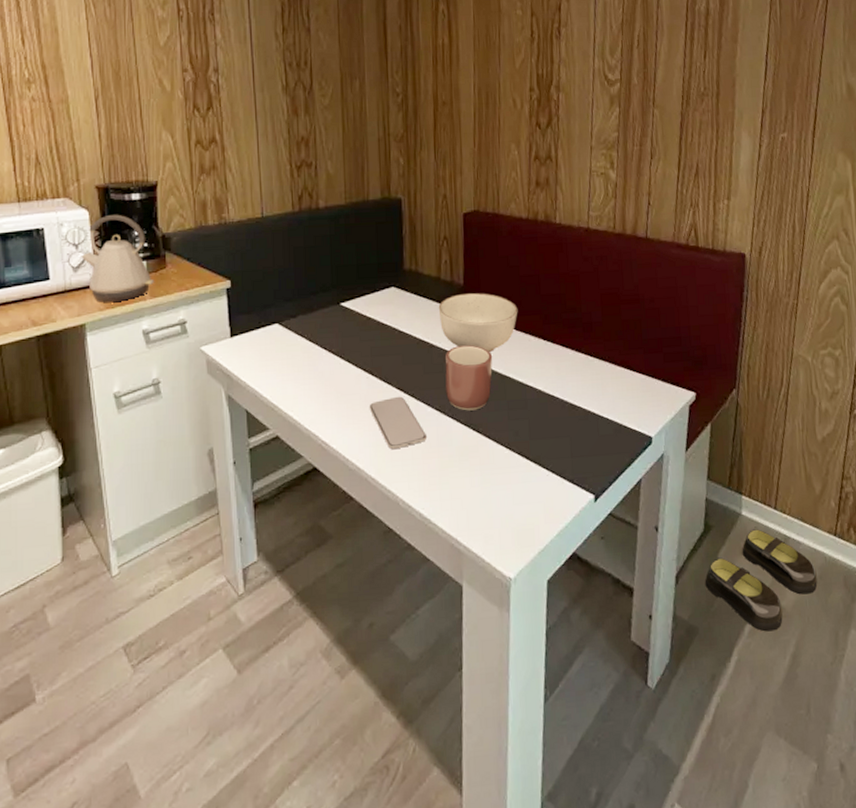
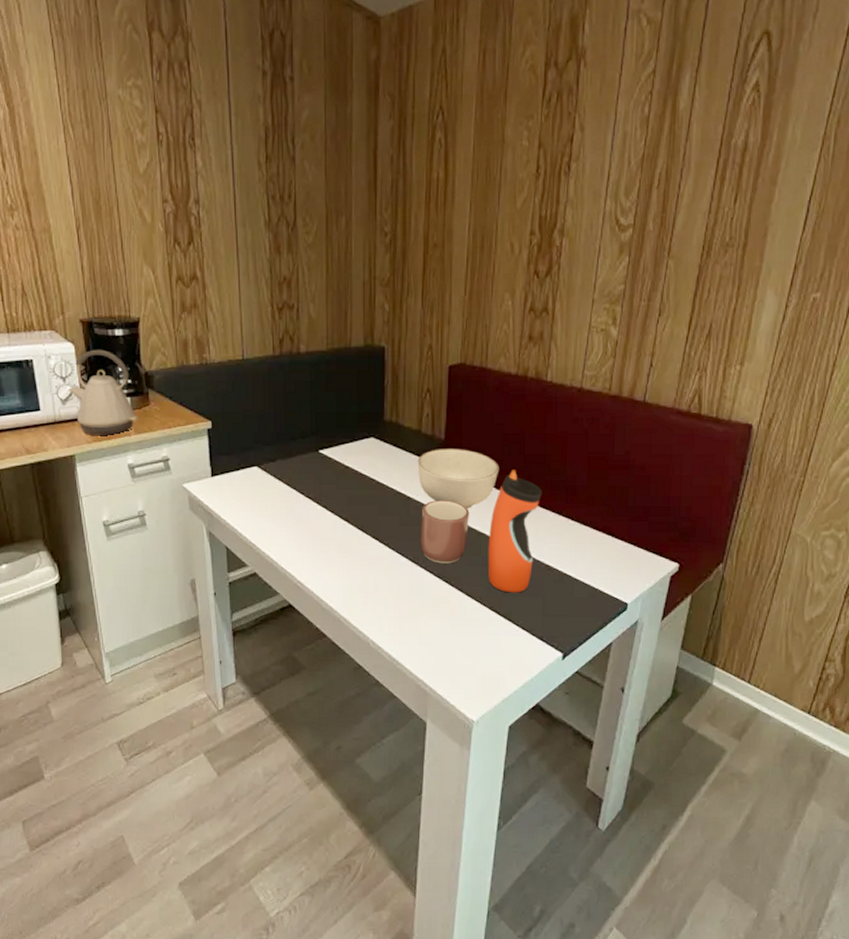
phone: present [369,396,426,450] -> none [344,544,399,595]
water bottle: none [512,310,561,436] -> present [488,470,542,593]
slippers: present [705,529,818,632] -> none [666,700,784,794]

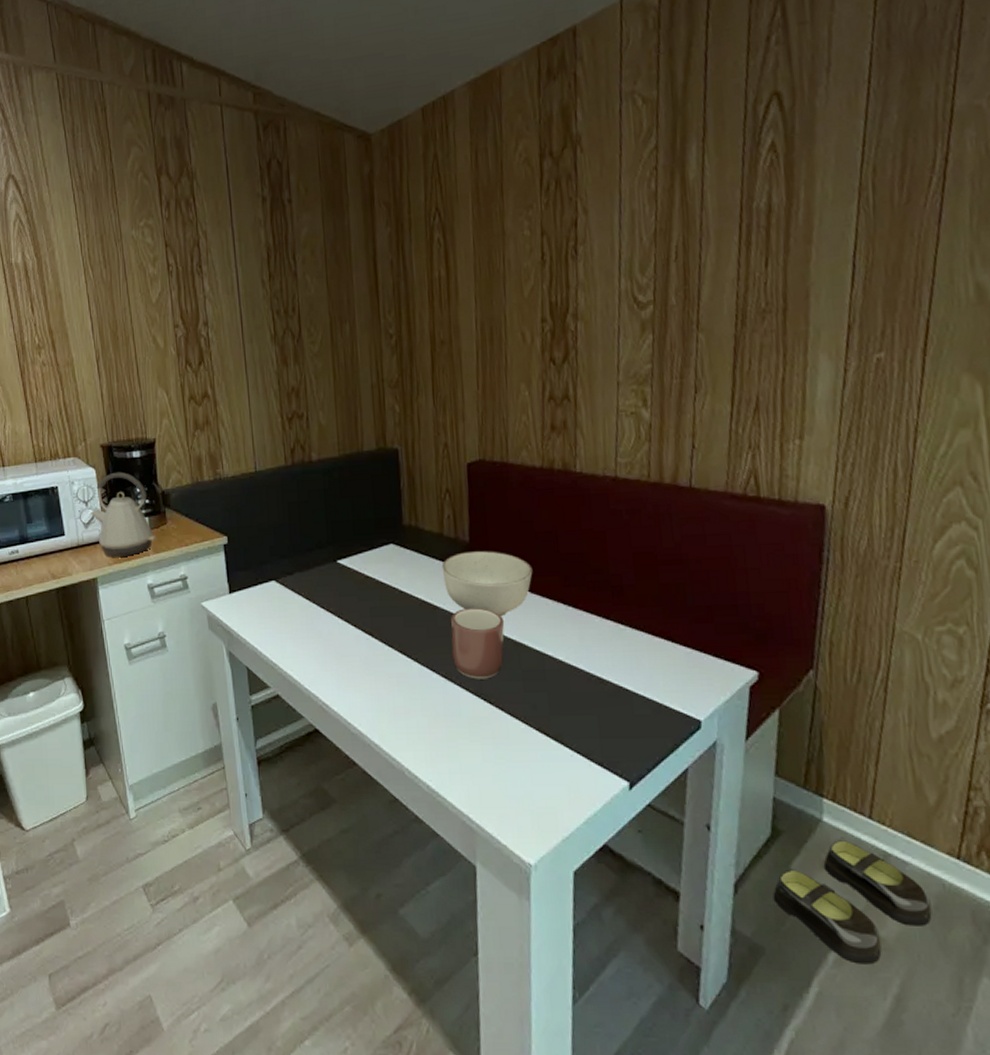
water bottle: present [488,470,542,593] -> none [528,571,584,711]
slippers: none [666,700,784,794] -> present [773,840,932,965]

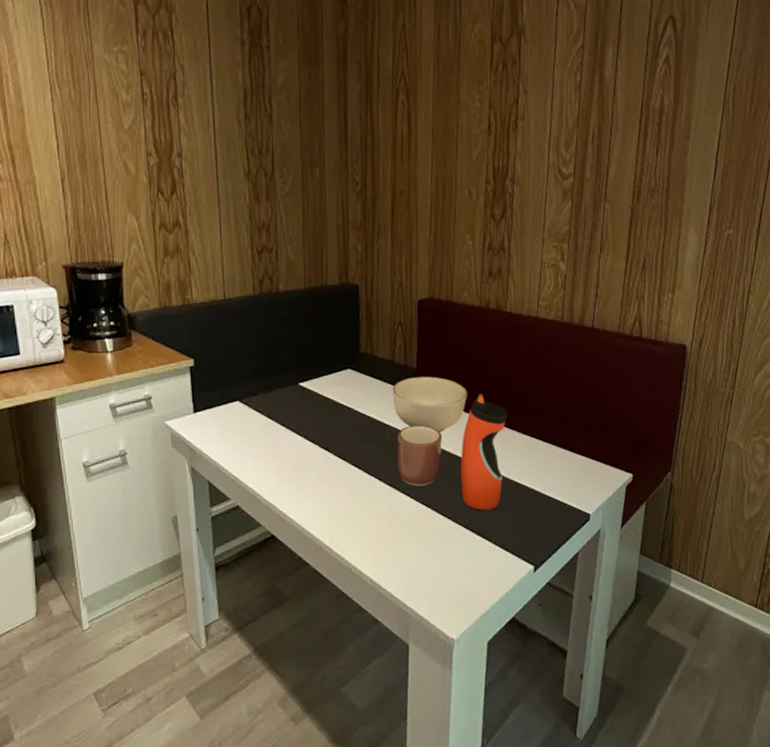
kettle: present [90,471,156,558] -> none [50,293,120,378]
water bottle: none [528,571,584,711] -> present [460,394,508,511]
slippers: present [773,840,932,965] -> none [633,600,737,691]

